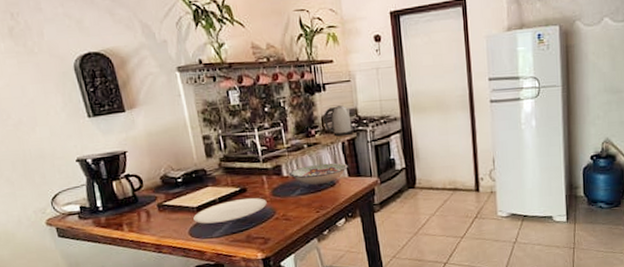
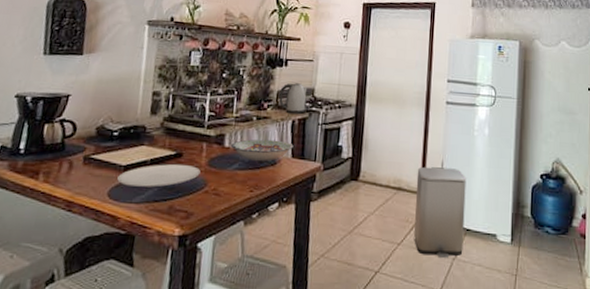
pedal bin: none [470,163,523,244] -> present [414,166,467,259]

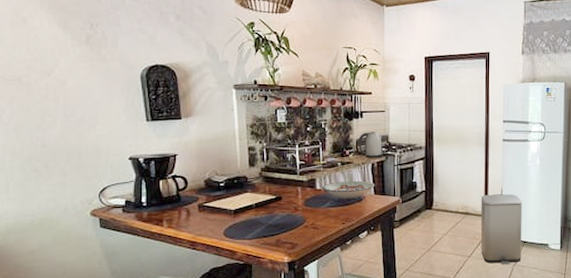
plate: present [117,164,201,188] -> none [230,205,299,226]

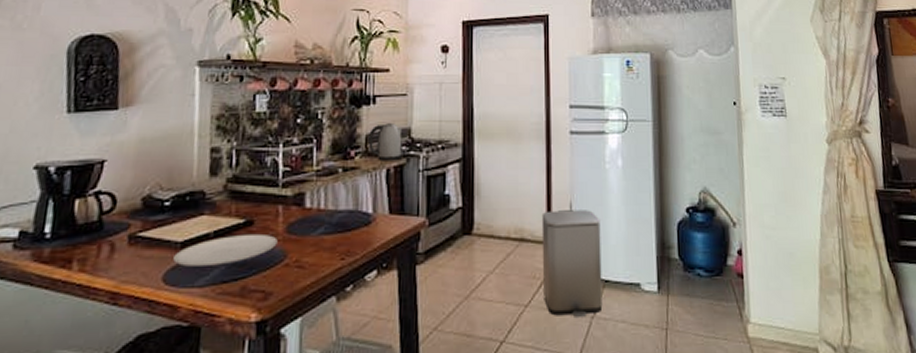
plate: none [230,205,299,226] -> present [173,233,278,267]
bowl: present [321,181,375,201] -> none [312,194,390,224]

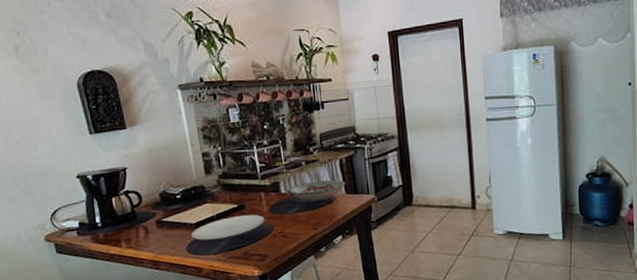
bowl: none [312,194,390,224] -> present [286,179,346,204]
kettle: present [368,123,403,161] -> none [322,123,350,154]
pedal bin: present [541,210,603,319] -> none [466,181,519,262]

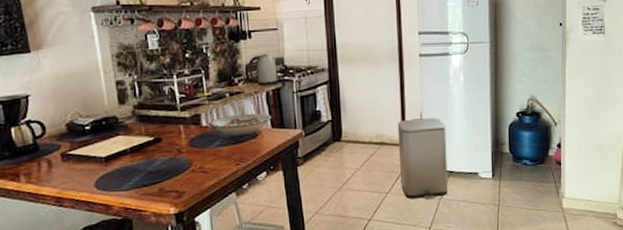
plate: present [191,214,265,241] -> none [101,148,183,176]
kettle: none [322,123,350,154] -> present [248,54,278,86]
pedal bin: none [466,181,519,262] -> present [397,118,448,201]

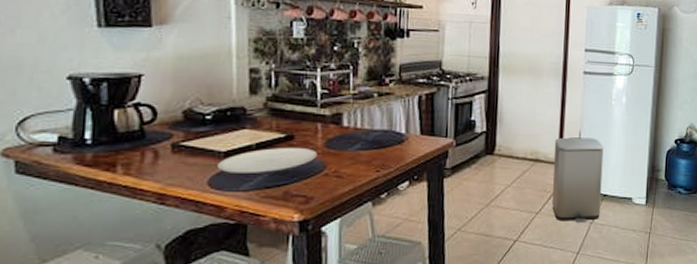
plate: none [101,148,183,176] -> present [217,147,317,173]
bowl: present [208,113,272,138] -> none [349,116,422,142]
kettle: present [248,54,278,86] -> none [402,55,434,89]

